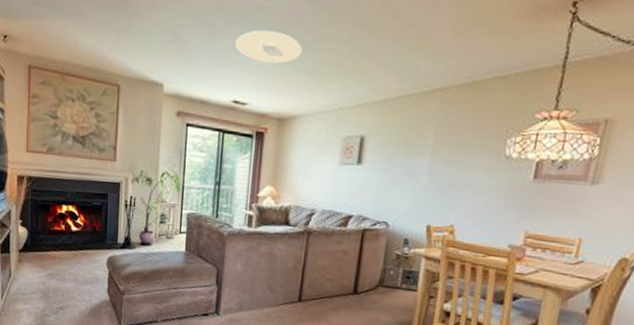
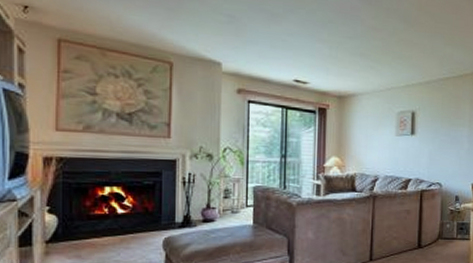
ceiling light: present [235,30,303,64] -> none [293,19,356,49]

